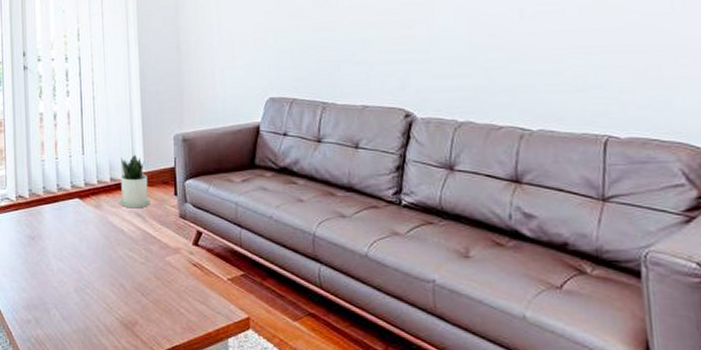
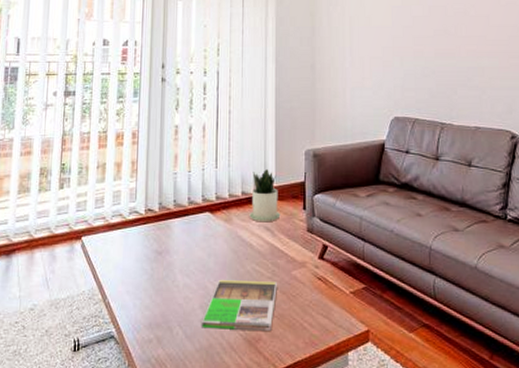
magazine: none [76,264,151,315] -> present [200,279,277,331]

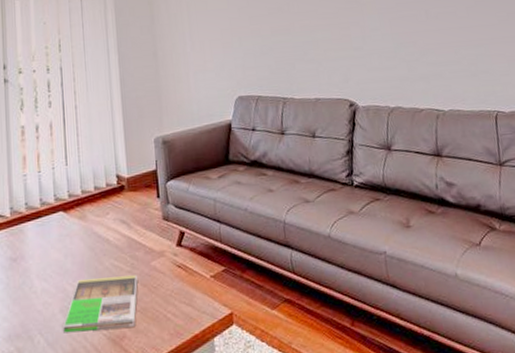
planter: present [249,169,281,223] -> none [103,161,136,216]

